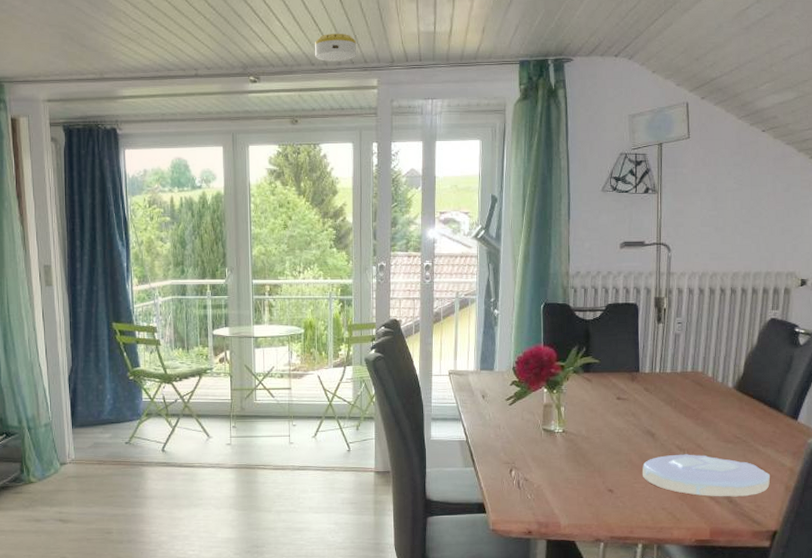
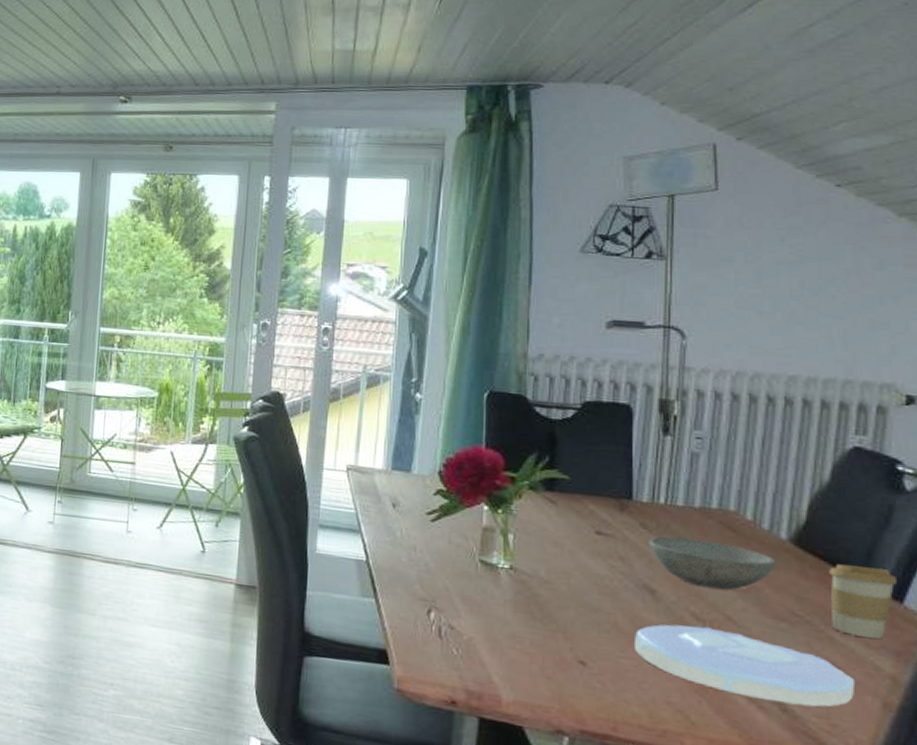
smoke detector: present [315,34,357,62] -> none [200,51,253,82]
bowl: none [650,395,726,427] -> present [649,536,776,590]
coffee cup: none [756,399,794,447] -> present [829,564,896,639]

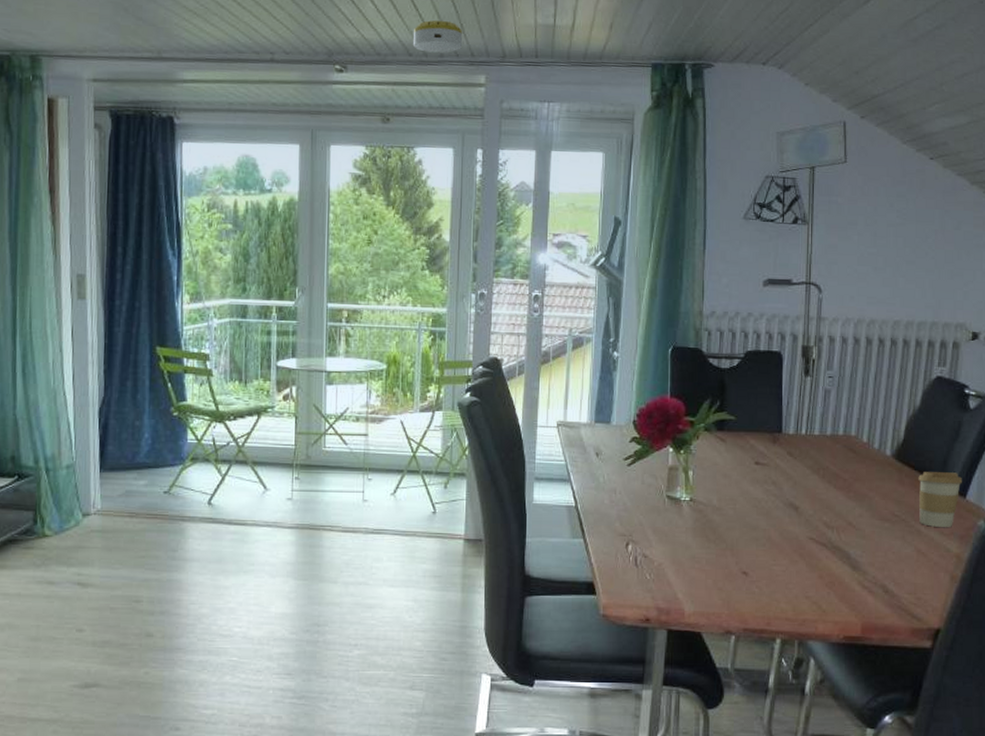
smoke detector: none [200,51,253,82] -> present [414,20,463,53]
plate: present [633,624,854,708] -> none [782,532,933,586]
bowl: present [649,536,776,590] -> none [794,461,883,501]

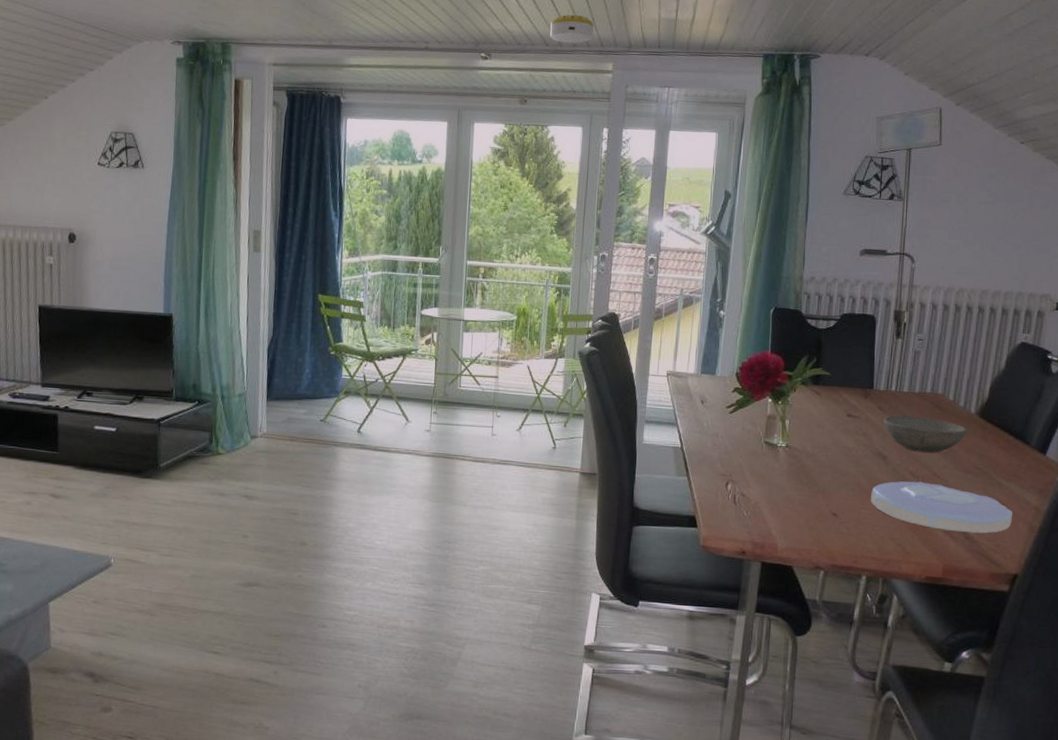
plate: none [782,532,933,586] -> present [870,481,1012,534]
bowl: none [794,461,883,501] -> present [883,415,967,453]
coffee cup: present [918,472,962,528] -> none [1001,429,1043,482]

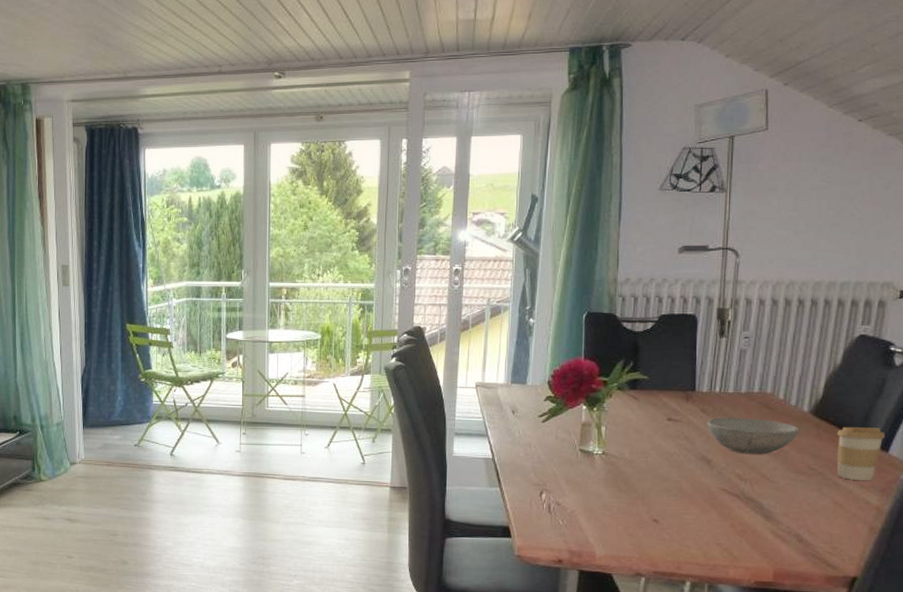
smoke detector: present [550,15,594,44] -> none [344,24,389,54]
plate: present [870,481,1012,534] -> none [693,484,850,536]
coffee cup: none [1001,429,1043,482] -> present [837,427,885,481]

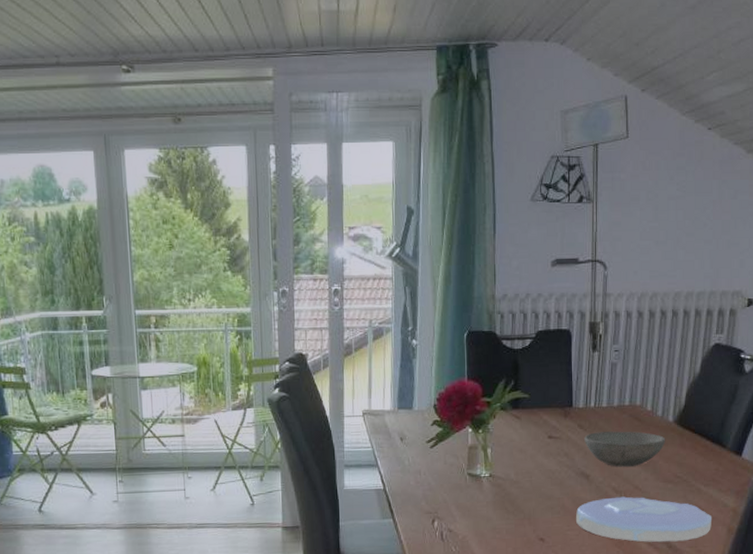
plate: none [693,484,850,536] -> present [575,496,711,543]
coffee cup: present [837,427,885,481] -> none [698,433,738,486]

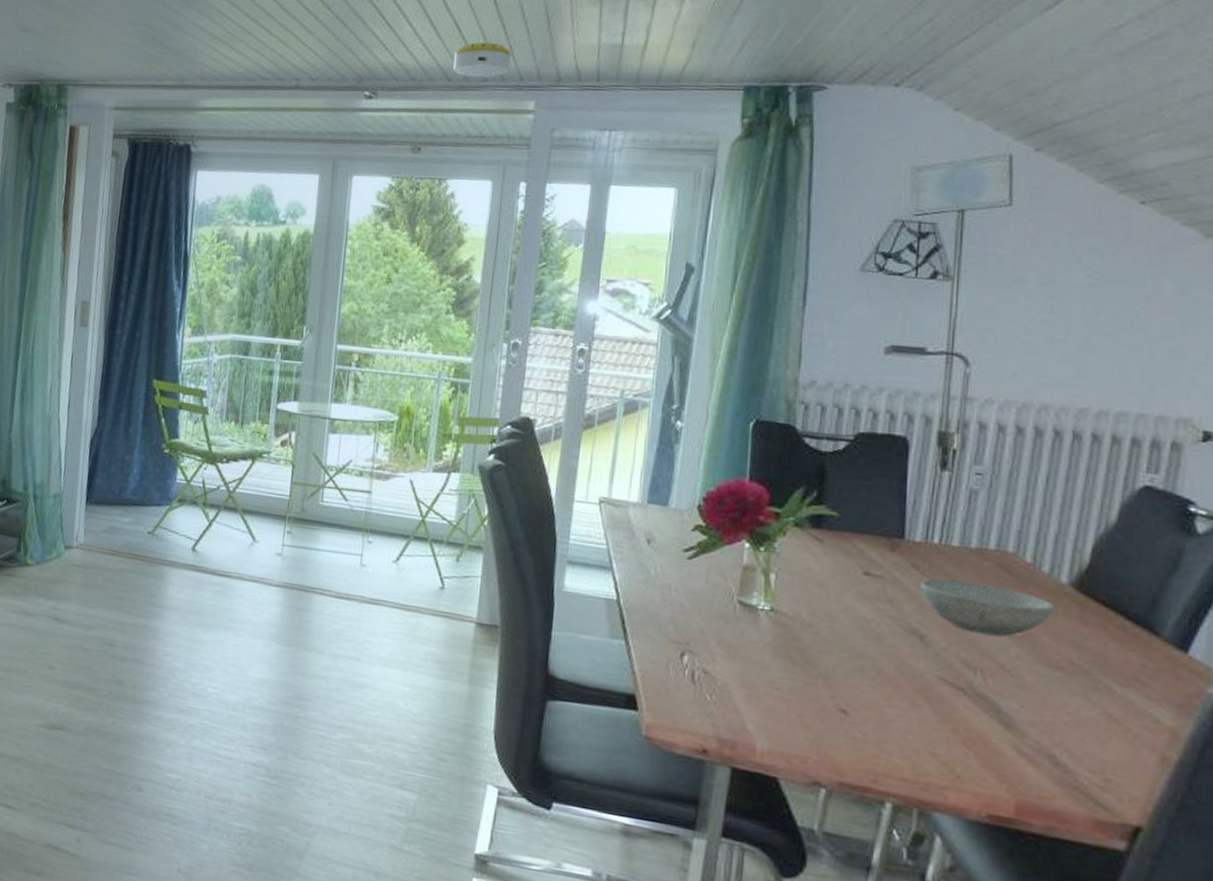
smoke detector: none [198,12,248,47] -> present [453,42,512,78]
plate: present [575,496,711,543] -> none [898,672,1131,762]

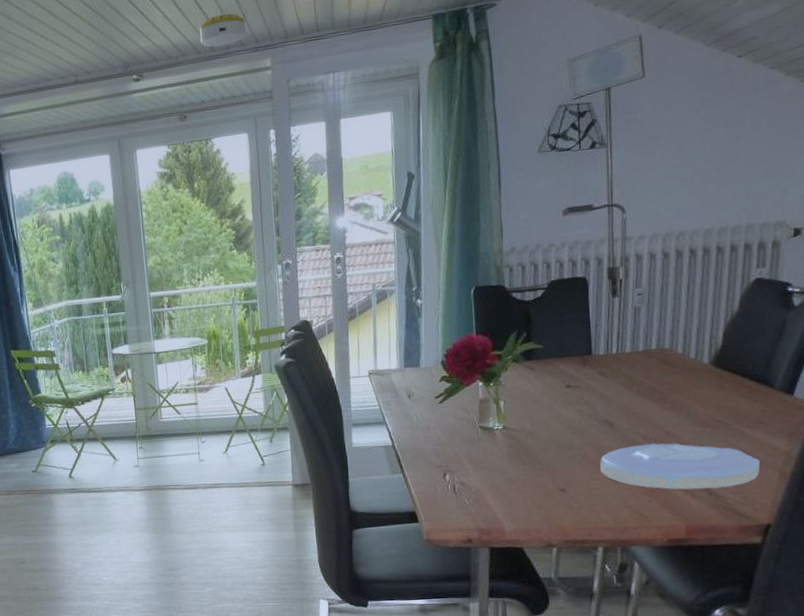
plate: none [898,672,1131,762] -> present [599,443,760,490]
bowl: present [920,578,1055,637] -> none [606,375,701,413]

